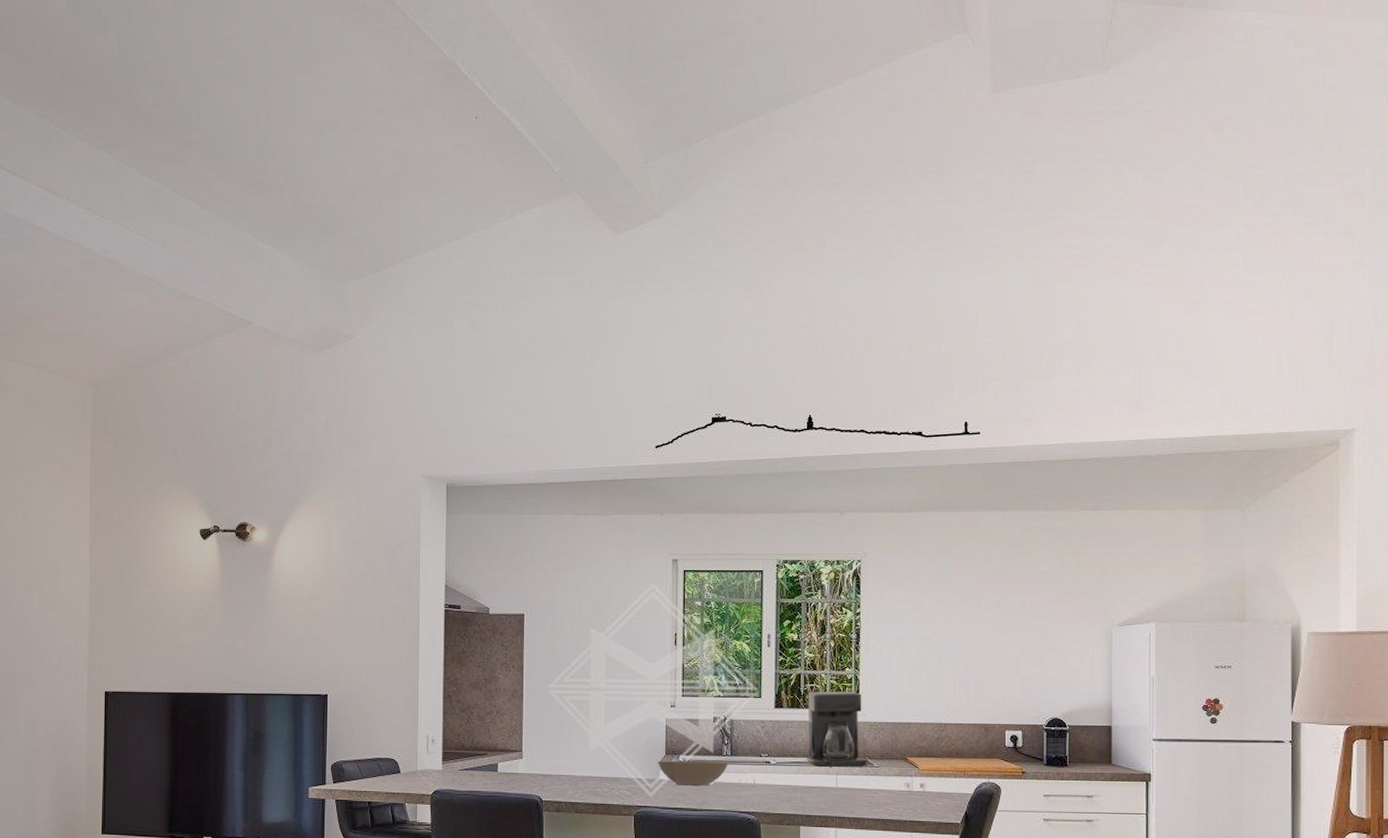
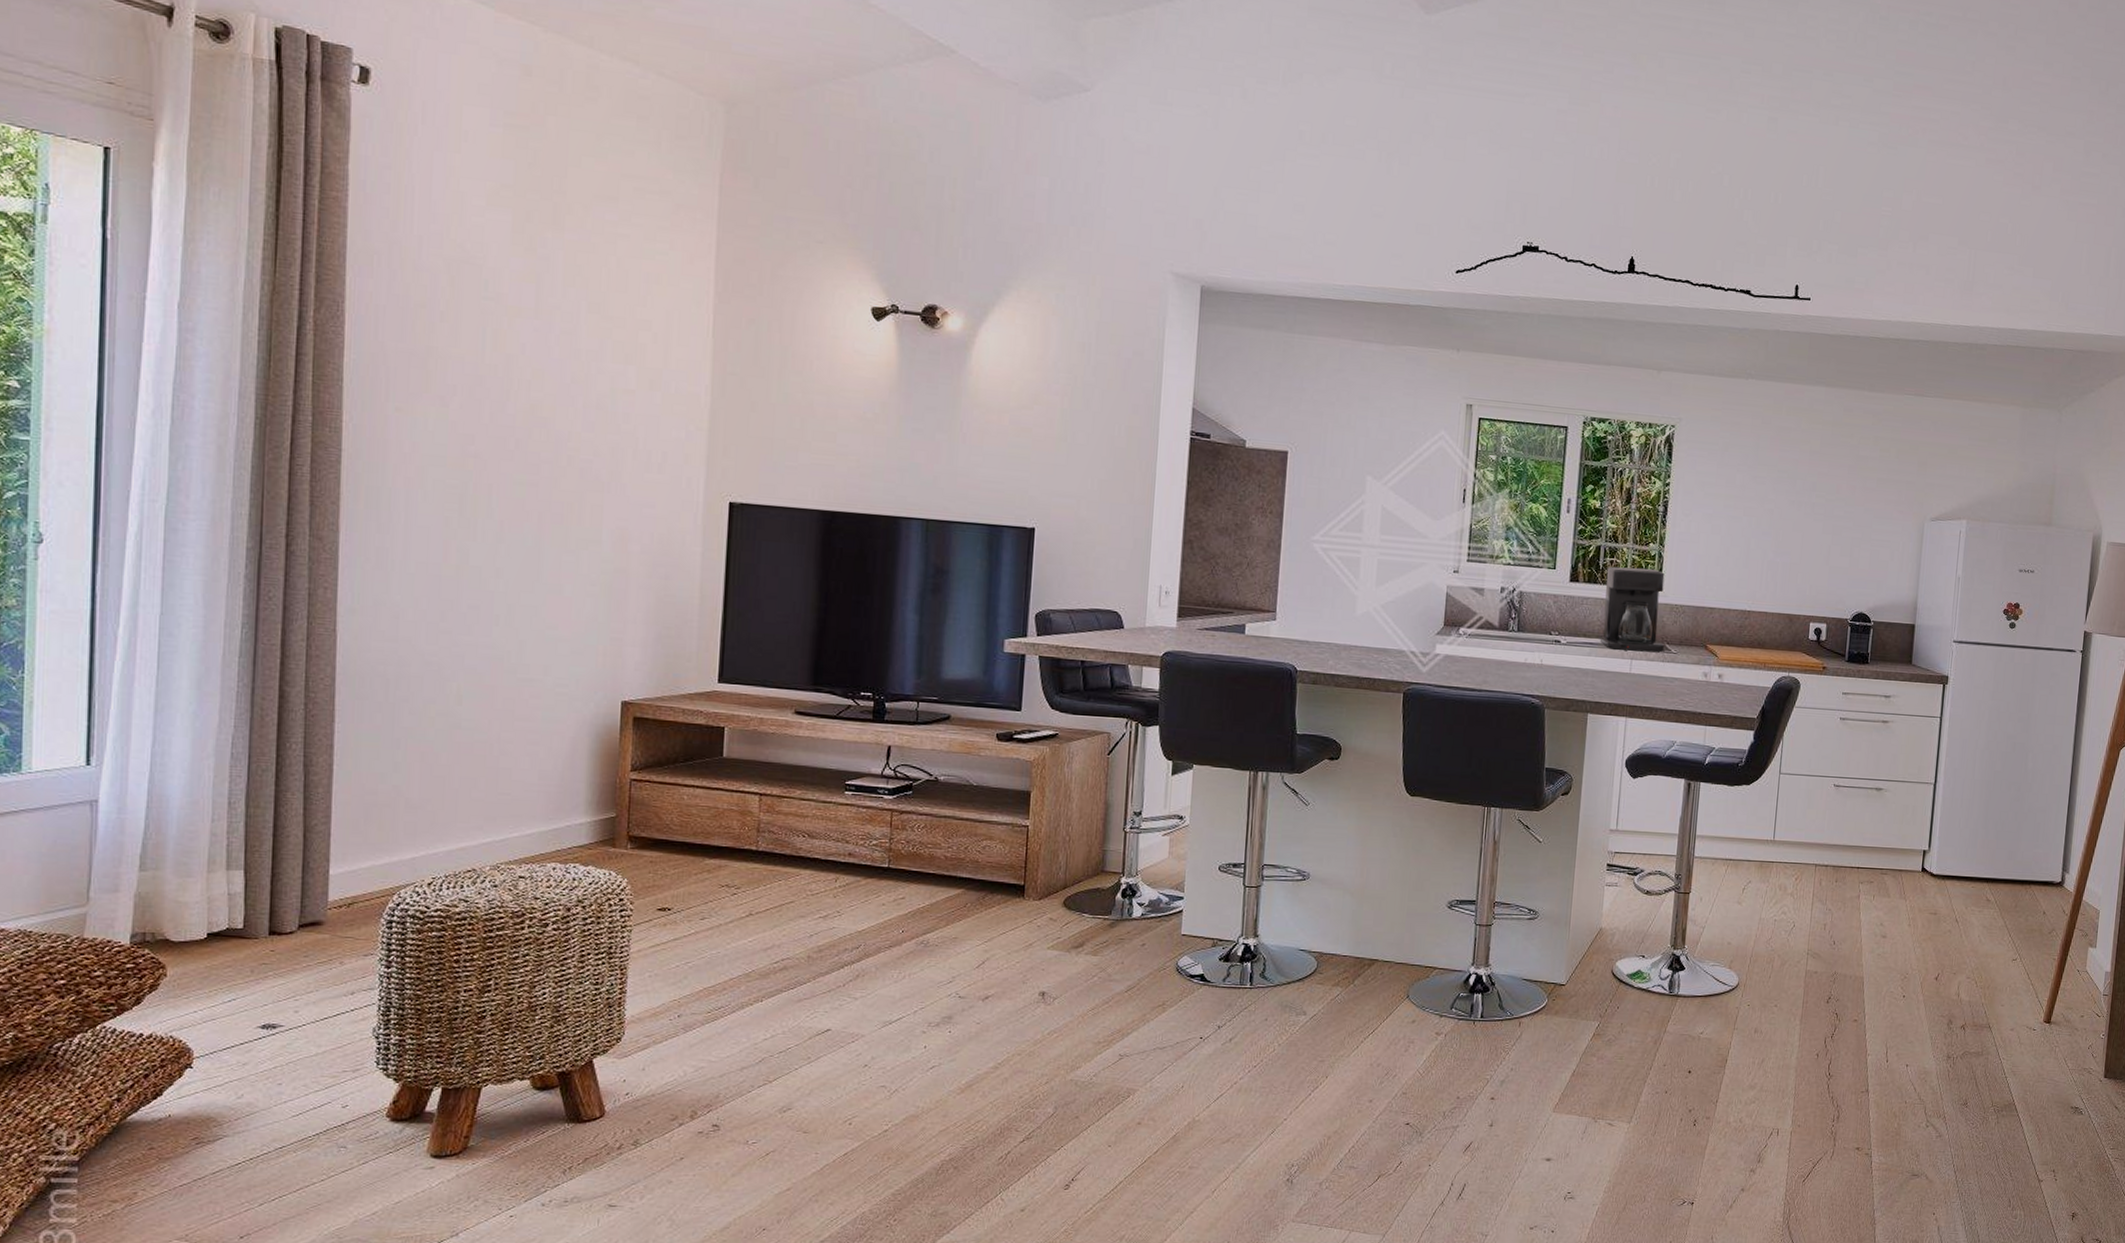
bowl: present [657,760,729,786] -> none [1433,632,1515,664]

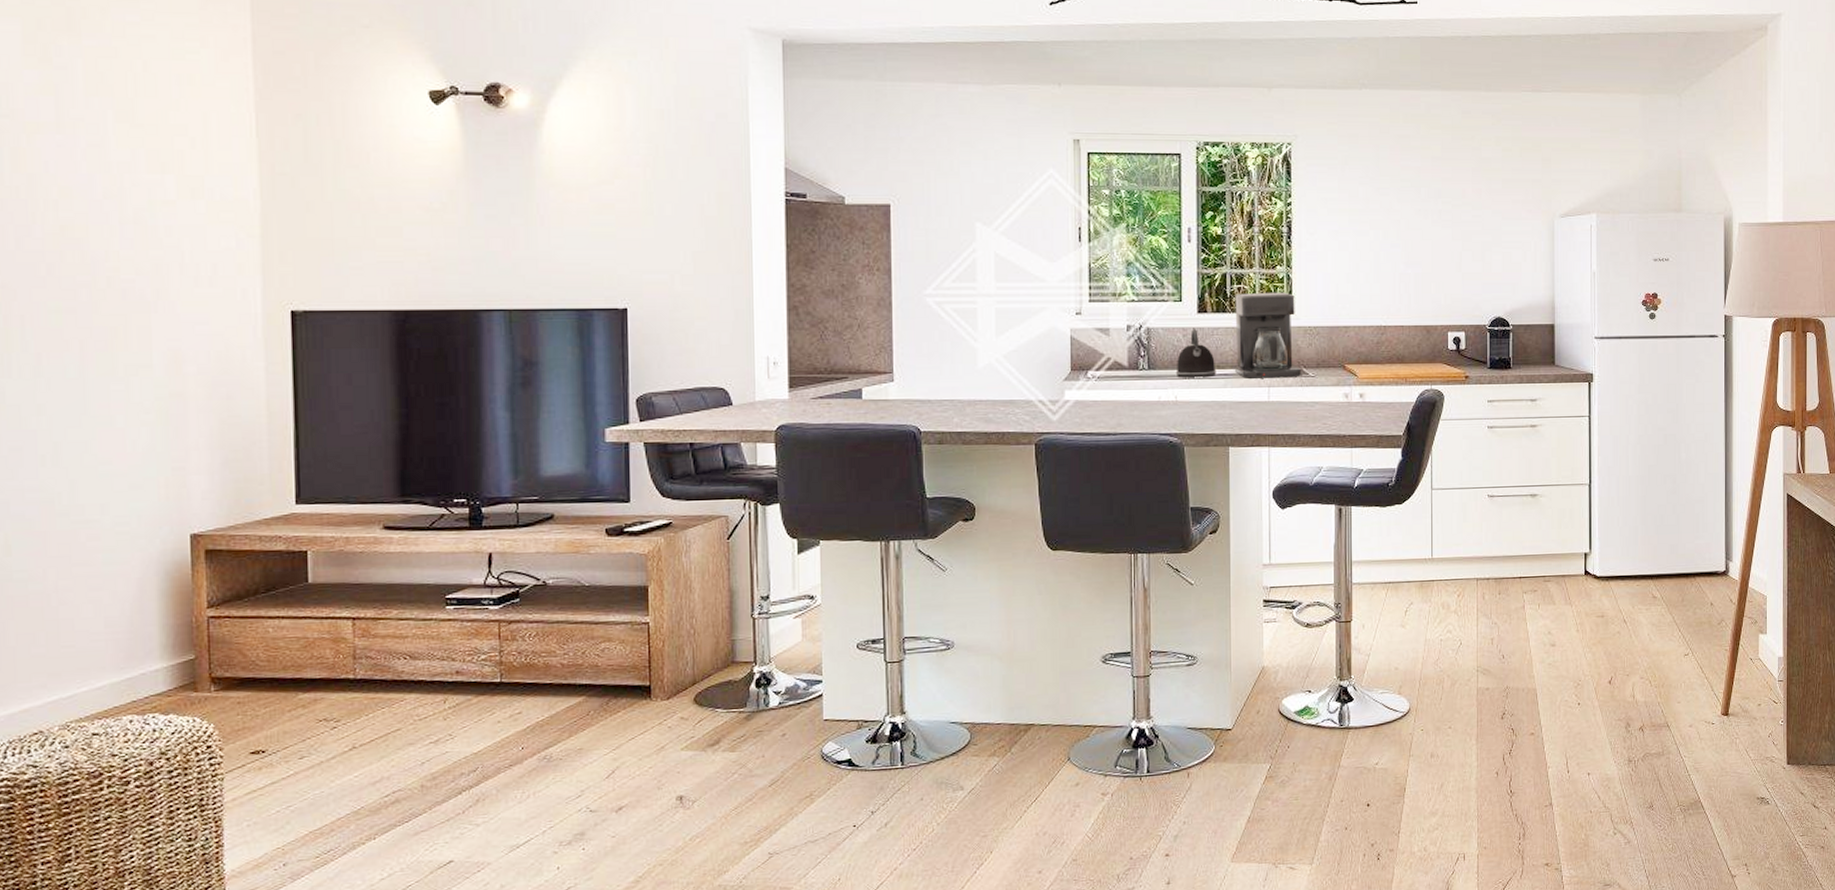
kettle: none [1543,595,1583,645] -> present [1175,328,1216,378]

